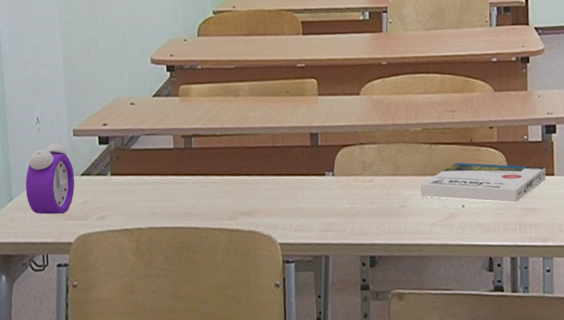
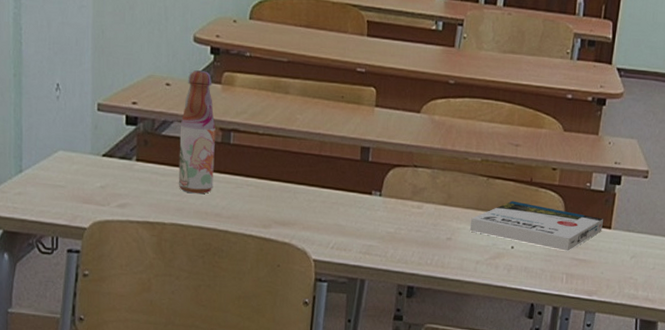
alarm clock: present [25,142,75,215] -> none [38,114,95,195]
bottle: none [146,87,181,198] -> present [178,70,216,194]

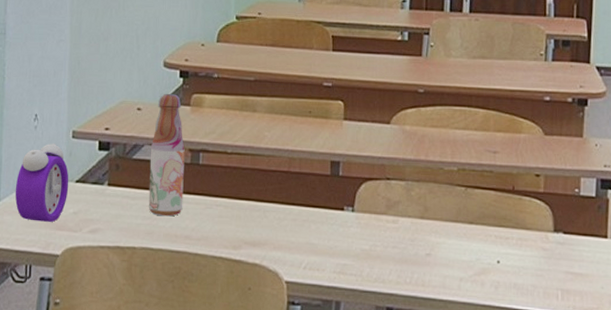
alarm clock: none [38,114,95,195] -> present [15,143,69,222]
book: present [469,200,603,251] -> none [450,211,598,264]

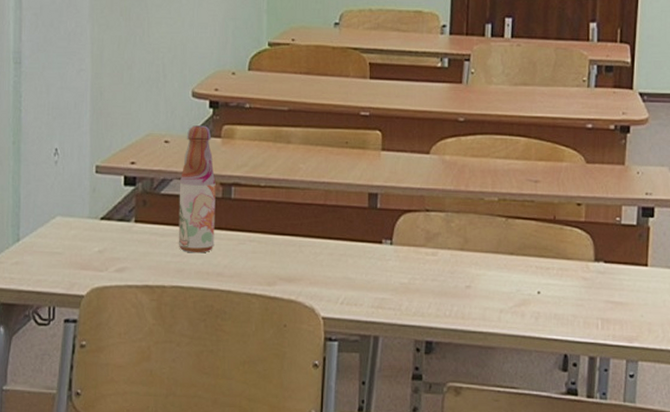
alarm clock: present [15,143,69,222] -> none [35,178,93,261]

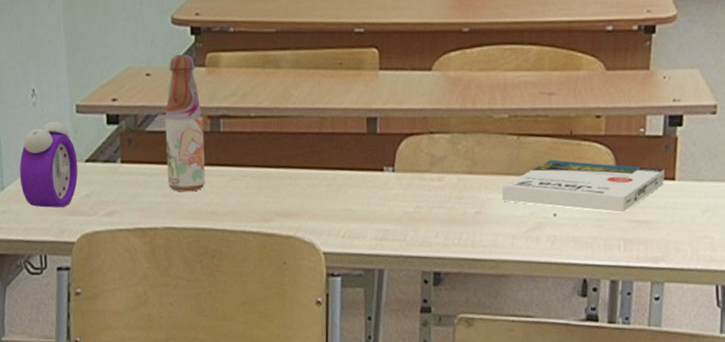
alarm clock: none [35,178,93,261] -> present [19,120,78,208]
book: none [490,241,638,294] -> present [501,159,664,213]

